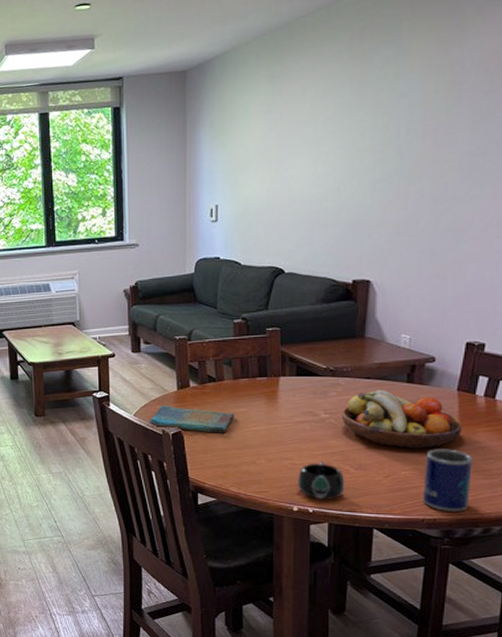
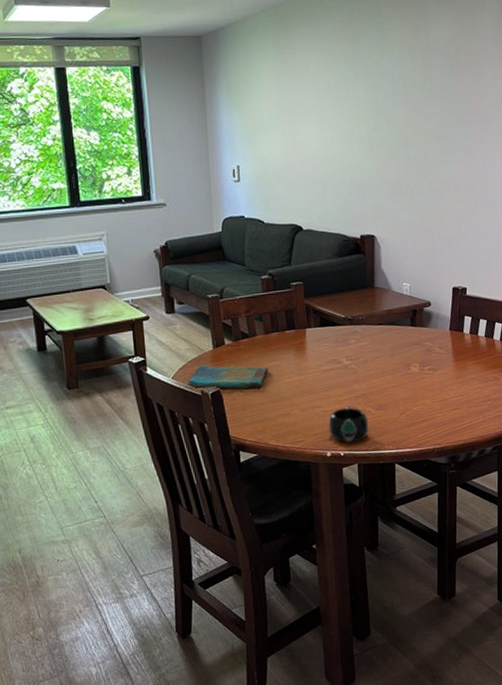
fruit bowl: present [341,390,463,449] -> none [361,334,456,386]
mug: present [423,449,472,512] -> none [430,382,467,439]

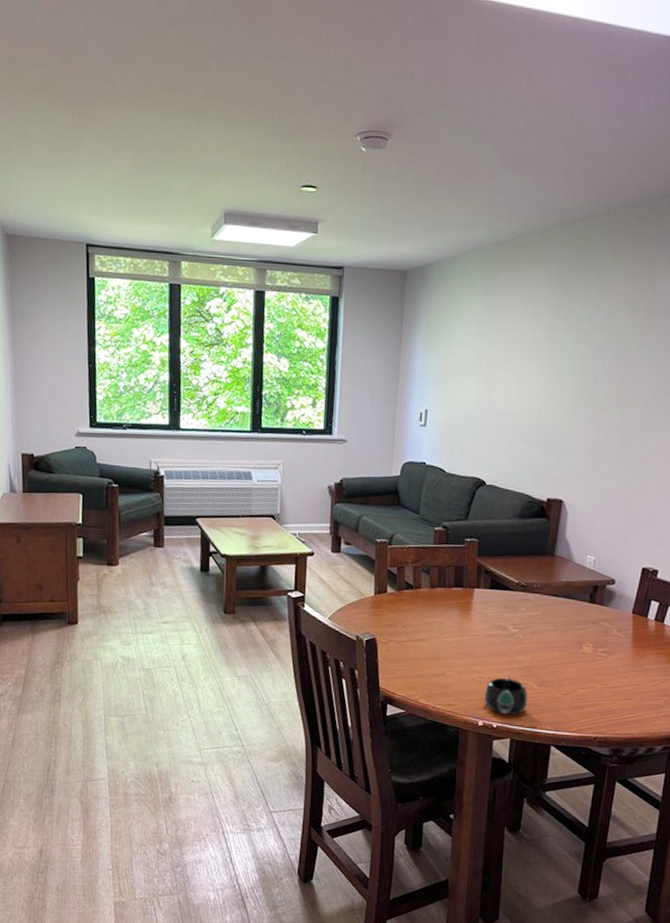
dish towel: present [186,365,269,389] -> none [342,610,430,643]

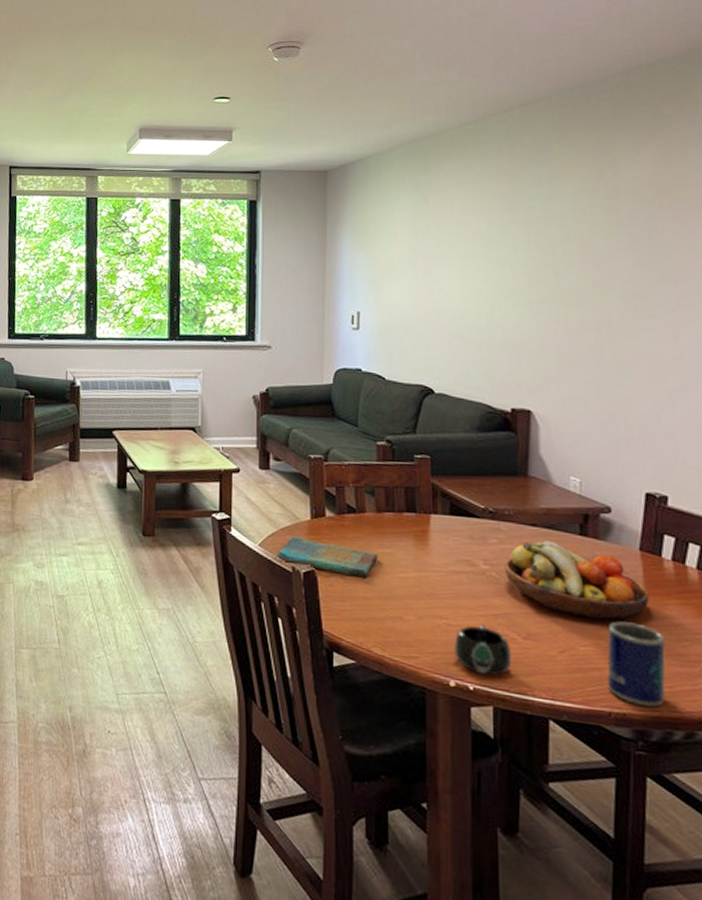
dish towel: none [342,610,430,643] -> present [275,536,379,578]
fruit bowl: none [529,608,635,668] -> present [504,541,650,620]
mug: none [597,668,642,731] -> present [607,621,666,707]

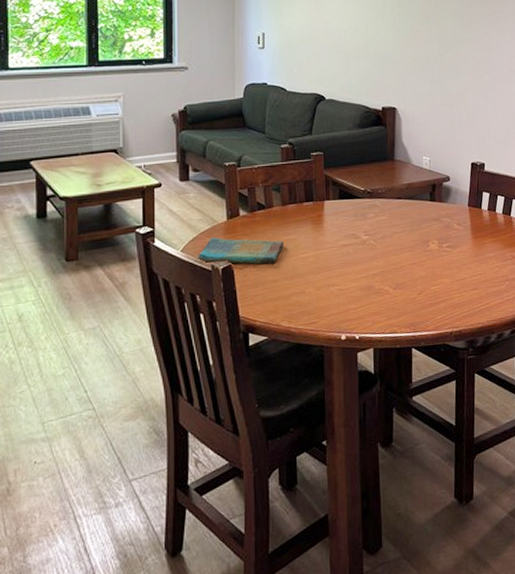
mug: present [454,625,512,676] -> none [344,284,386,324]
fruit bowl: present [504,541,650,620] -> none [379,209,475,264]
mug: present [607,621,666,707] -> none [449,261,485,322]

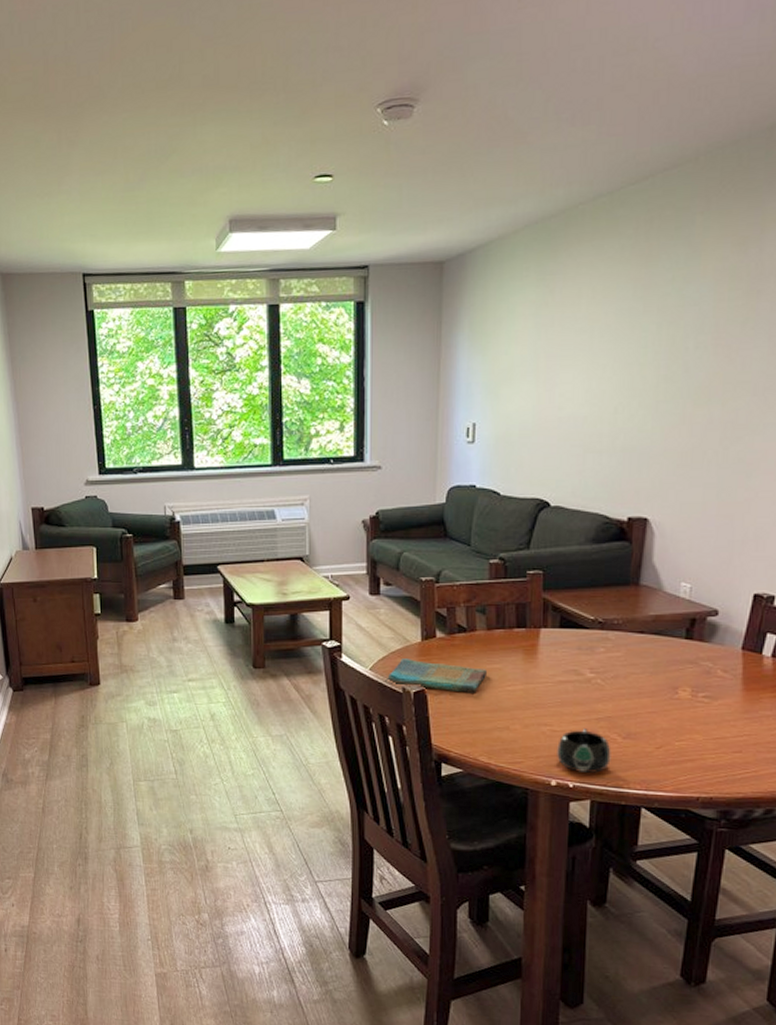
mug: none [344,284,386,324] -> present [557,728,611,773]

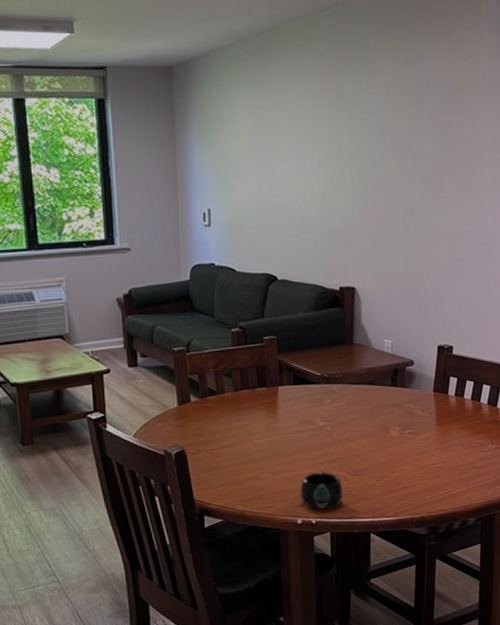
dish towel: present [385,659,488,693] -> none [148,423,238,450]

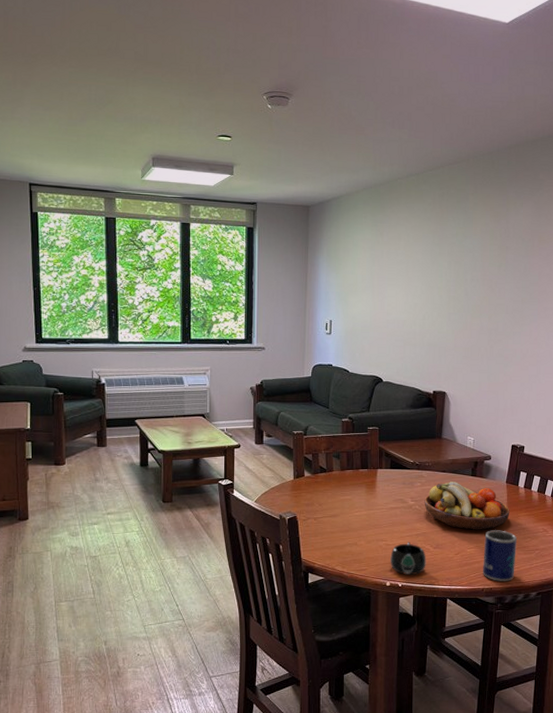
fruit bowl: none [336,394,440,451] -> present [424,482,510,530]
mug: none [410,448,450,509] -> present [483,530,517,581]

